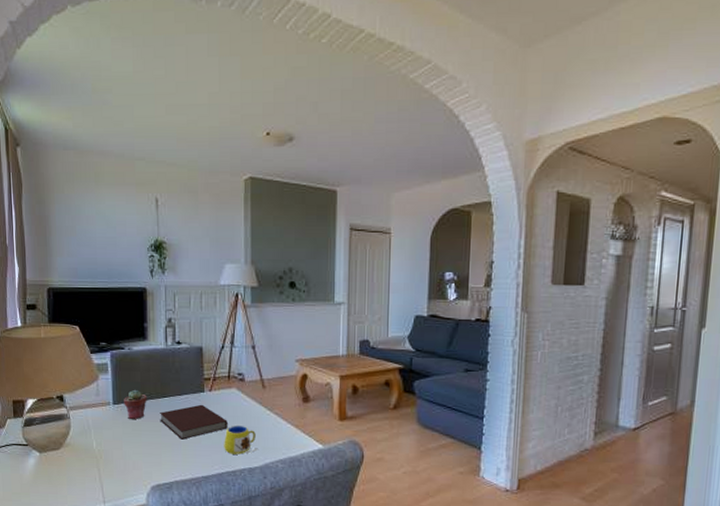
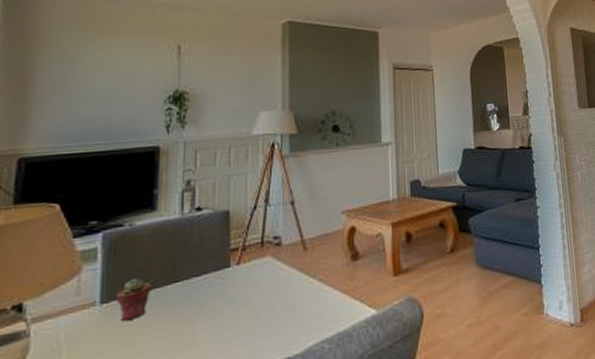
notebook: present [160,404,228,440] -> none [168,283,260,337]
mug: present [224,425,258,455] -> none [254,302,299,344]

